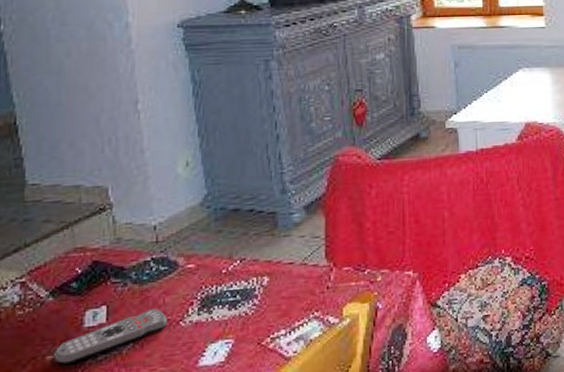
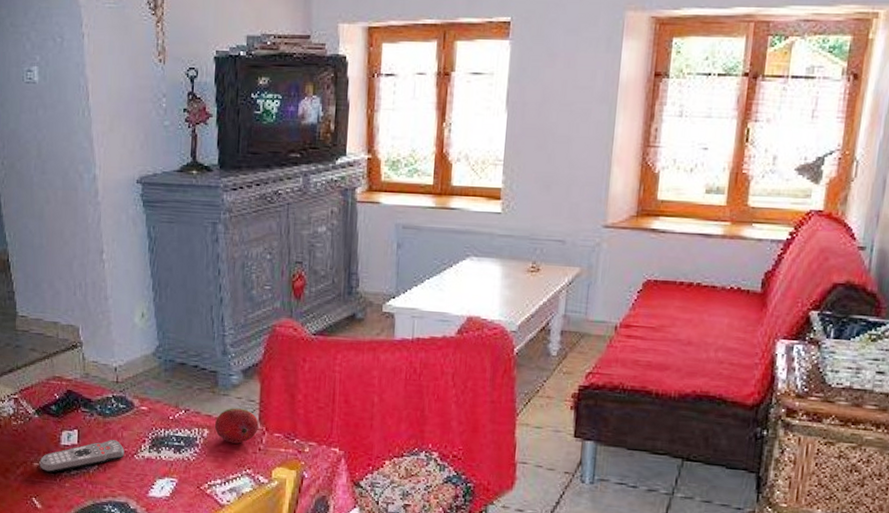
fruit: none [275,247,325,287] -> present [214,408,259,444]

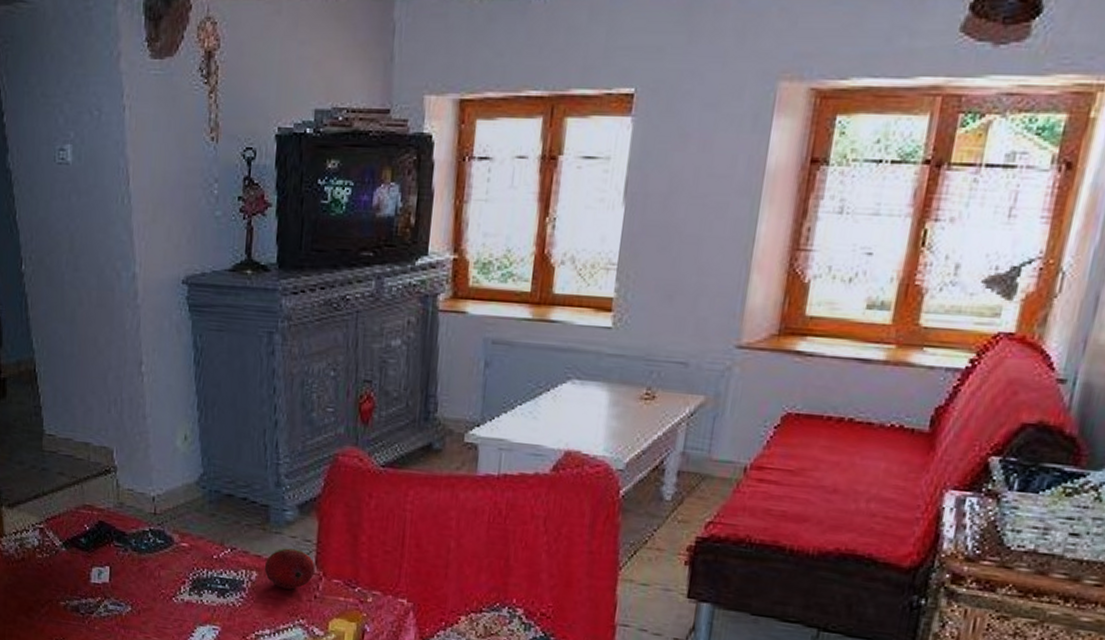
remote control: present [39,439,125,473] -> none [66,578,162,614]

